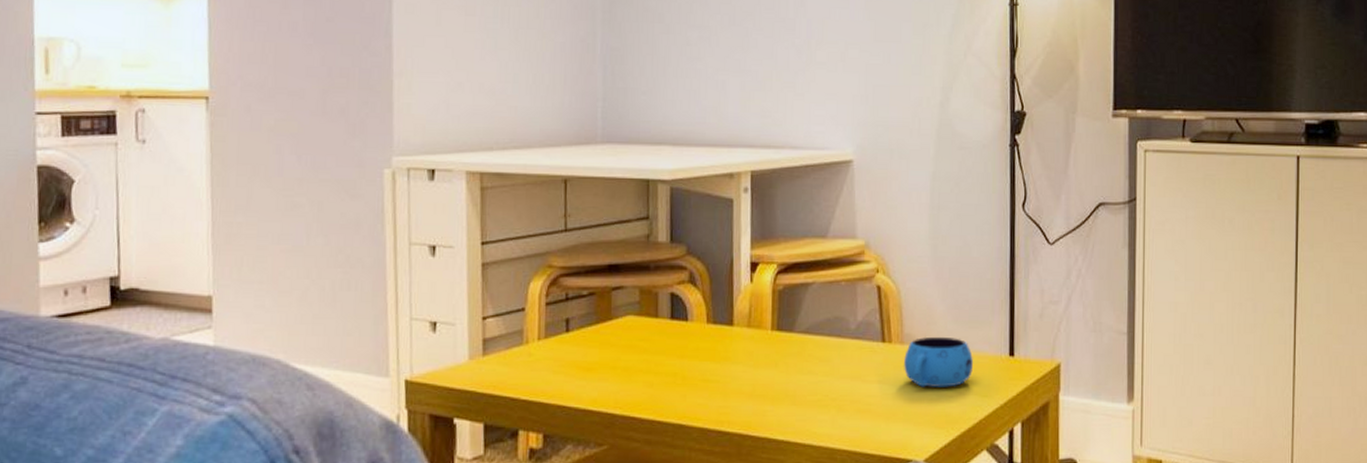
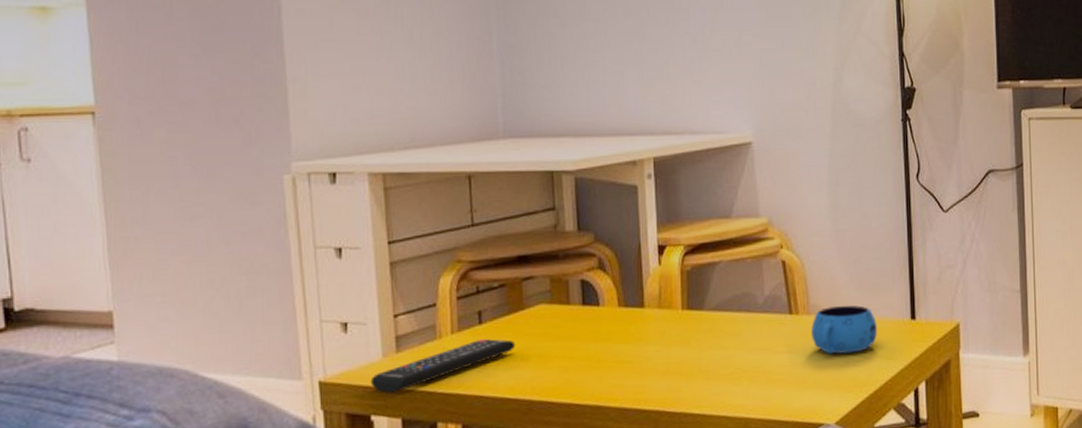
remote control: none [455,347,602,396] -> present [370,338,516,393]

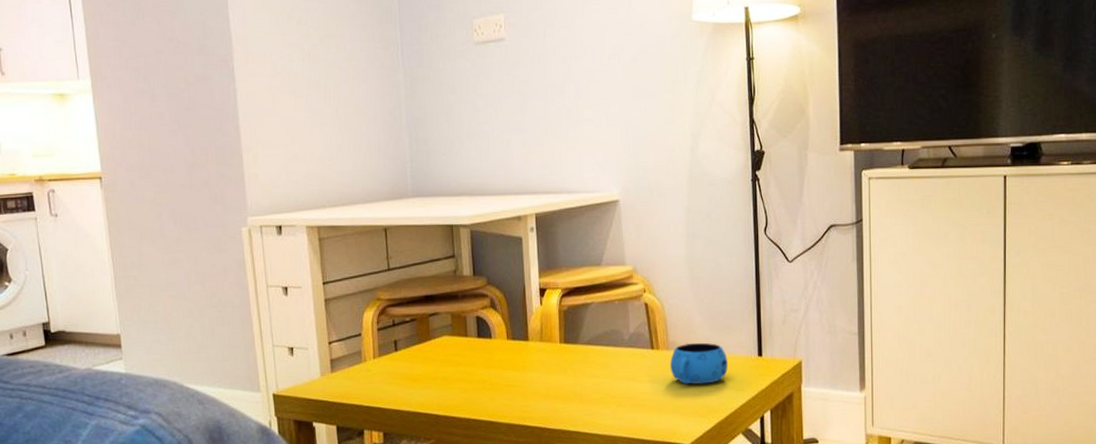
remote control: present [370,338,516,393] -> none [312,363,425,405]

